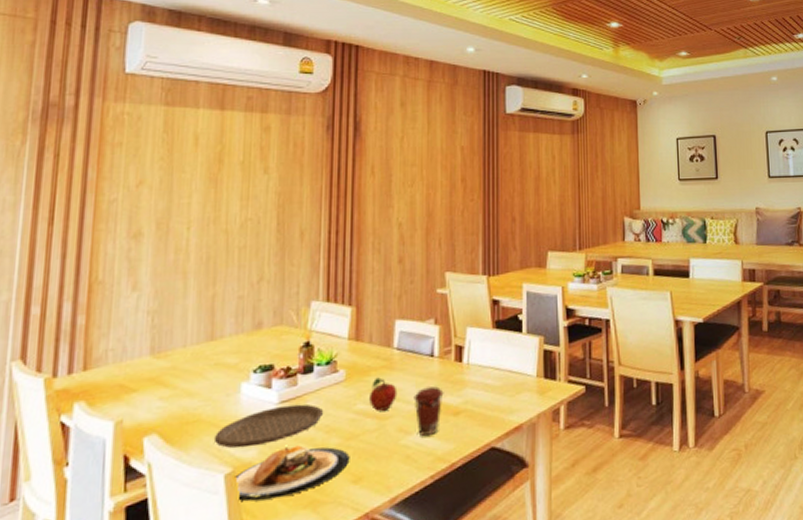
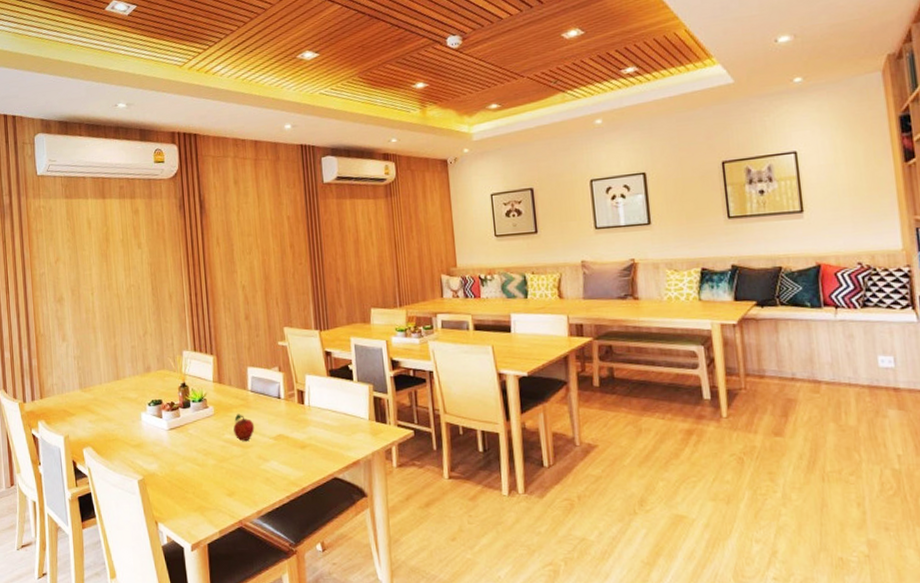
plate: present [213,403,324,448] -> none [127,431,202,462]
plate: present [235,445,350,502] -> none [145,463,224,502]
coffee cup: present [414,386,444,436] -> none [267,423,292,463]

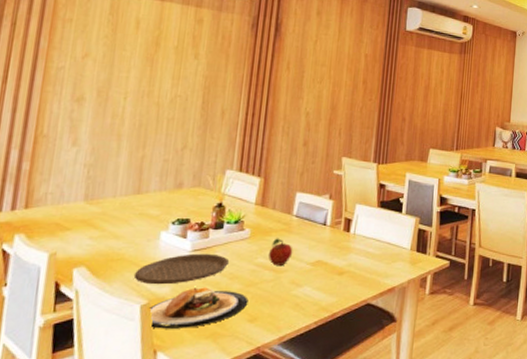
plate: none [127,431,202,462] -> present [133,253,230,285]
plate: none [145,463,224,502] -> present [149,287,249,329]

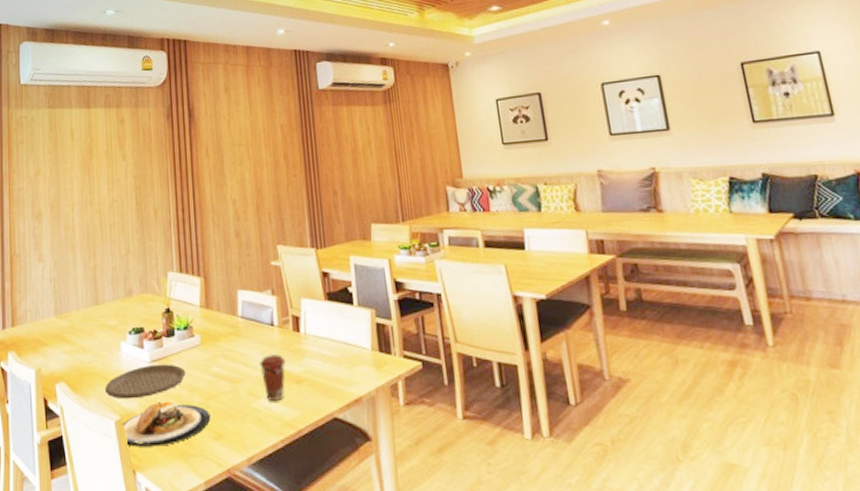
fruit: present [267,238,293,265] -> none [221,343,245,375]
coffee cup: none [306,250,332,289] -> present [259,354,286,401]

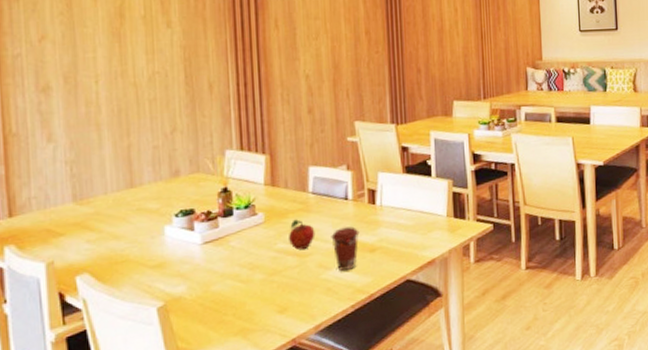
plate: present [104,364,186,399] -> none [143,244,247,285]
plate: present [123,401,211,447] -> none [167,281,275,331]
fruit: none [221,343,245,375] -> present [287,219,316,250]

